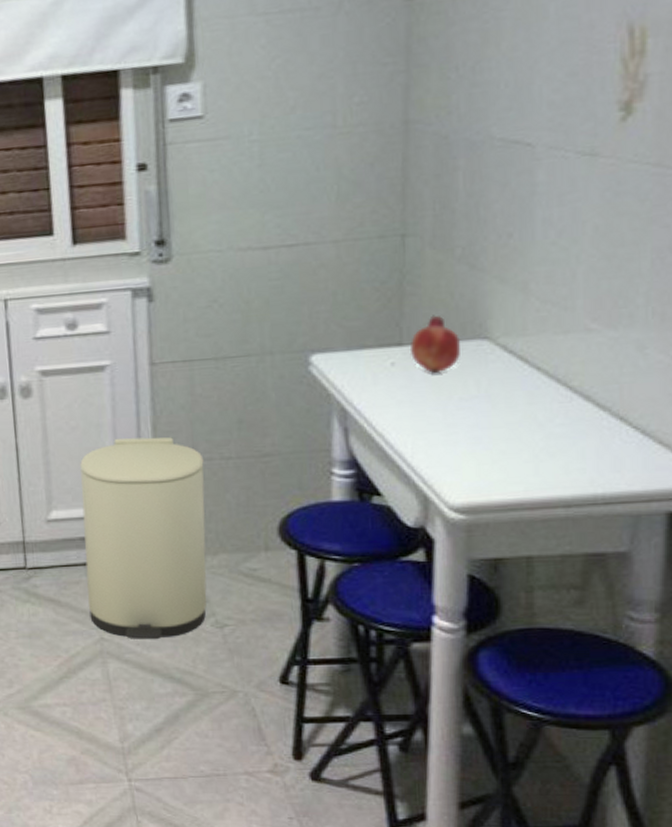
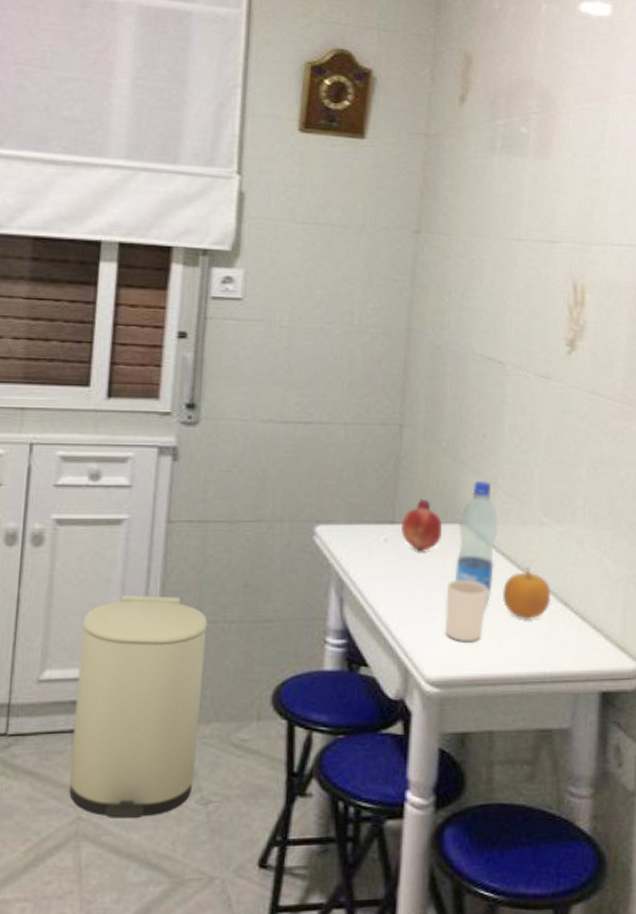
mug: none [468,399,521,466] -> present [444,579,489,642]
bottle: none [478,287,531,428] -> present [454,480,498,607]
fruit: none [538,380,603,437] -> present [502,566,551,618]

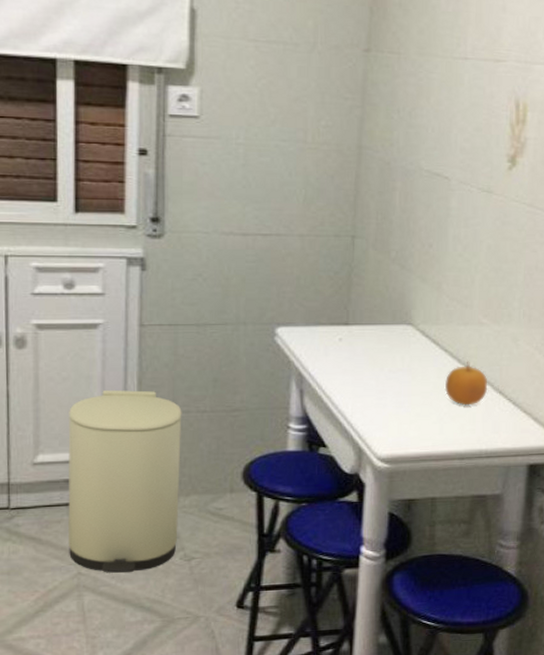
fruit: present [400,498,443,551] -> none [353,302,392,349]
mug: present [444,579,489,642] -> none [393,372,433,426]
bottle: present [454,480,498,607] -> none [402,285,442,396]

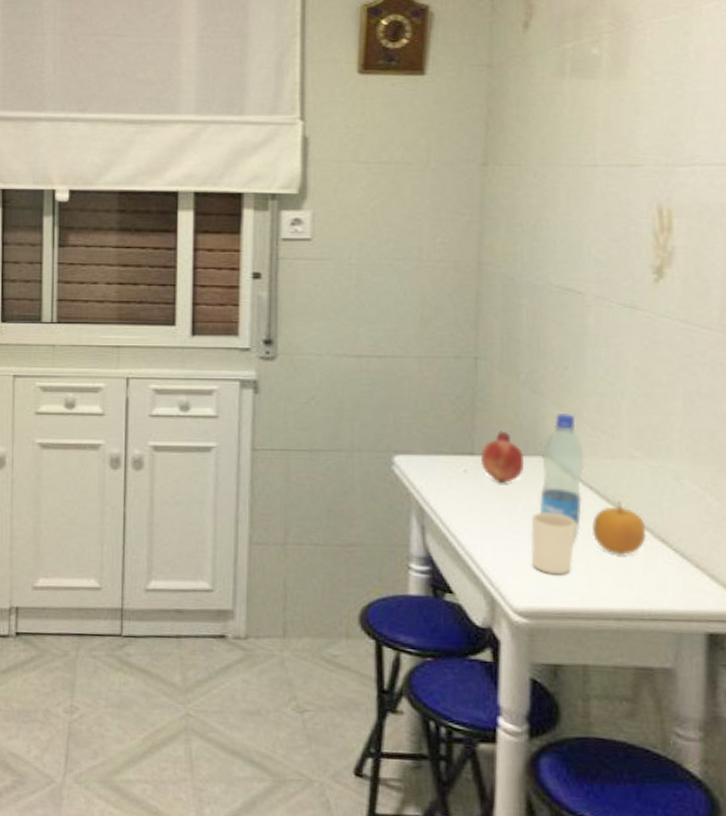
pedal bin: present [68,389,182,574] -> none [177,515,294,720]
fruit: none [353,302,392,349] -> present [480,430,525,483]
mug: none [393,372,433,426] -> present [530,511,577,575]
bottle: none [402,285,442,396] -> present [539,412,585,540]

